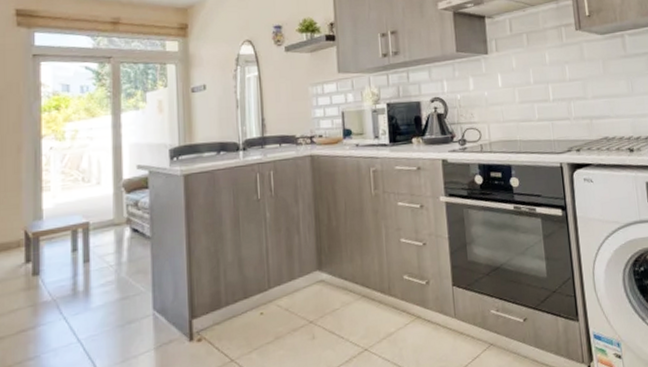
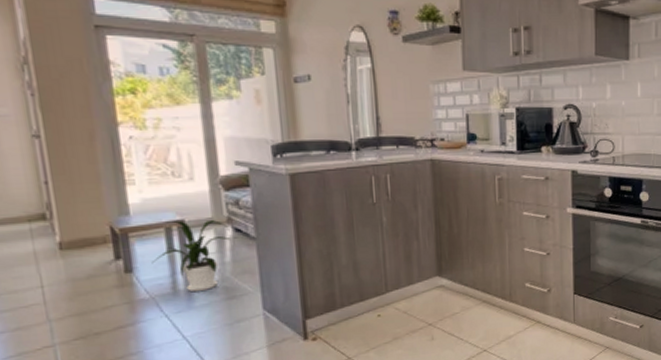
house plant: none [57,221,127,294] -> present [151,220,230,292]

